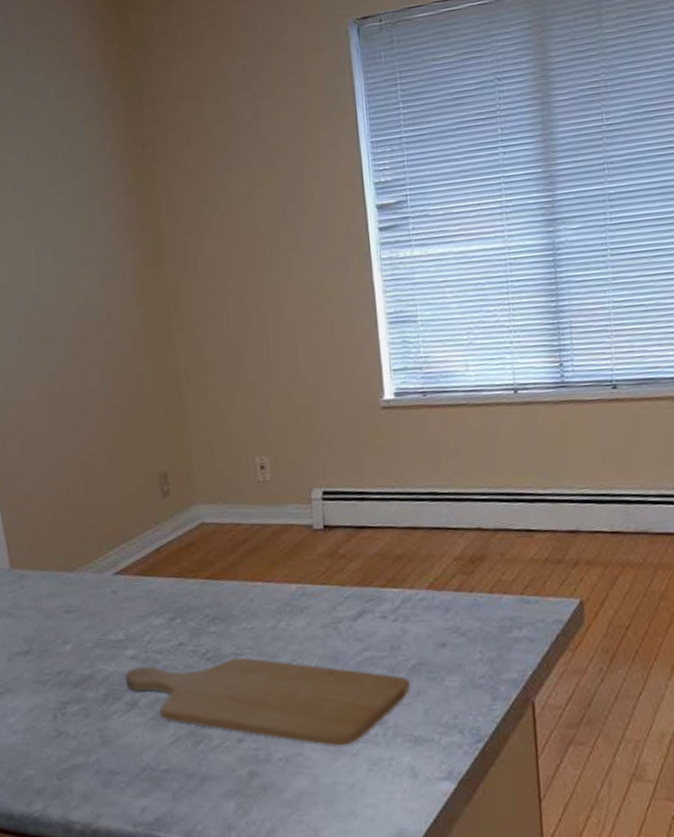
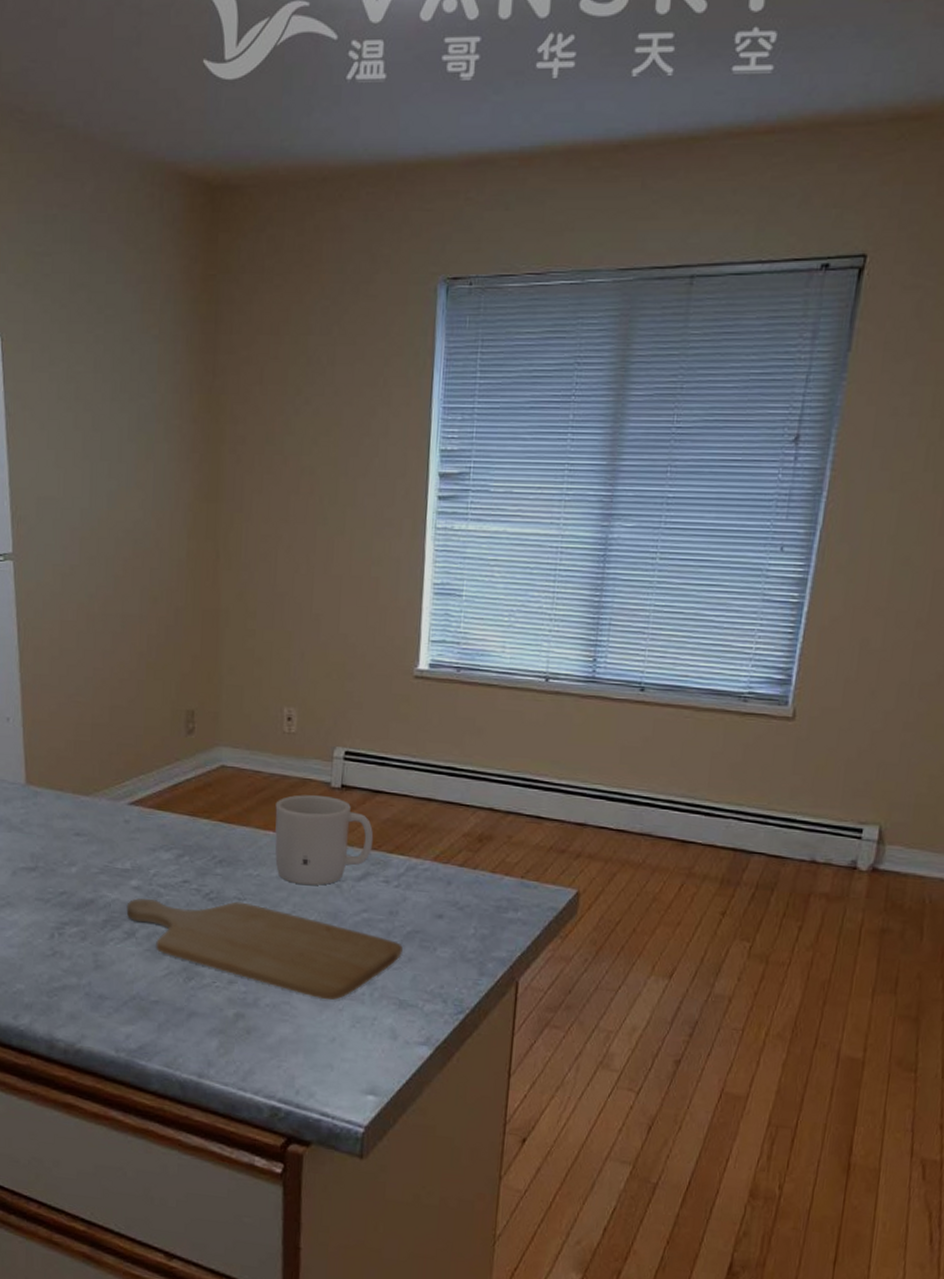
mug: none [260,538,365,631] -> present [274,794,374,885]

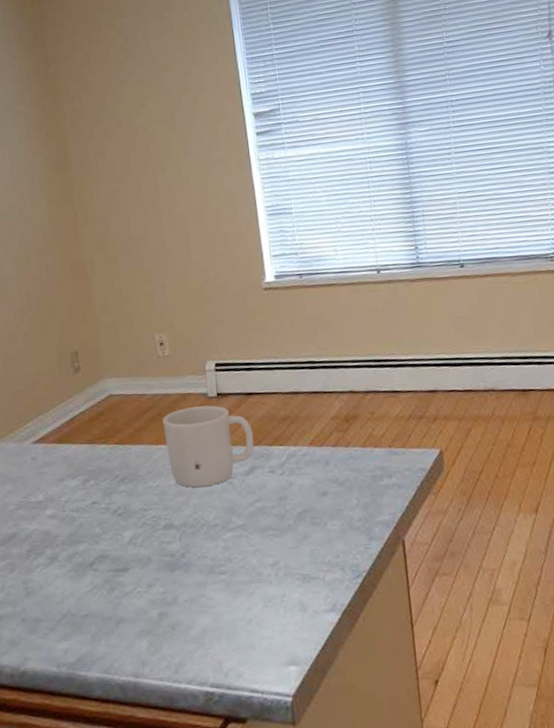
chopping board: present [126,898,403,1000] -> none [45,512,297,586]

